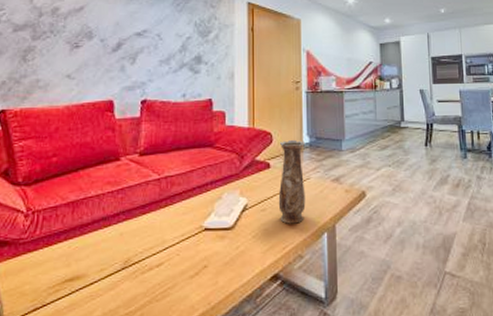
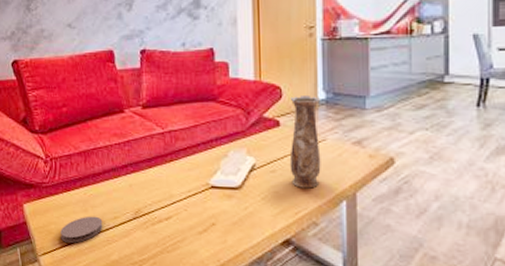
coaster: none [36,270,87,304] -> present [60,216,103,243]

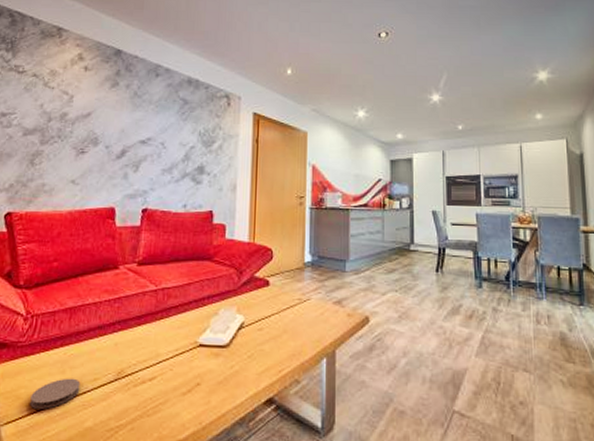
vase: present [289,96,321,189] -> none [276,258,306,346]

